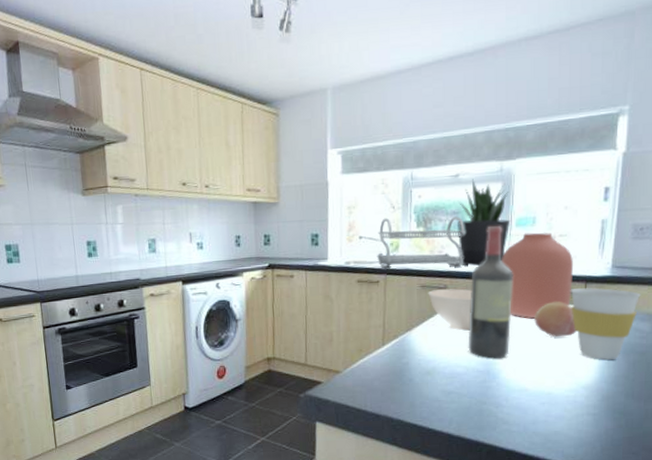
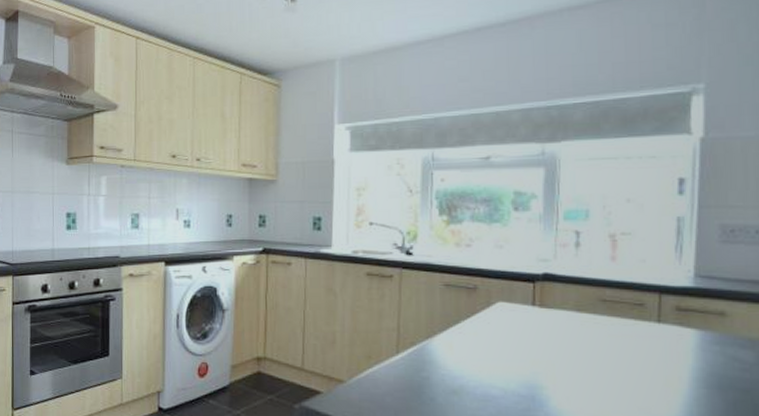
dish rack: present [376,216,467,269] -> none [390,202,501,264]
bowl: present [428,288,472,332] -> none [453,290,510,345]
planter: present [458,179,511,267] -> none [489,162,557,266]
wine bottle: present [468,225,513,358] -> none [505,217,563,381]
vase: present [501,232,573,318] -> none [545,228,642,333]
fruit: present [534,302,577,337] -> none [592,315,651,361]
cup: present [570,288,641,360] -> none [639,300,738,396]

